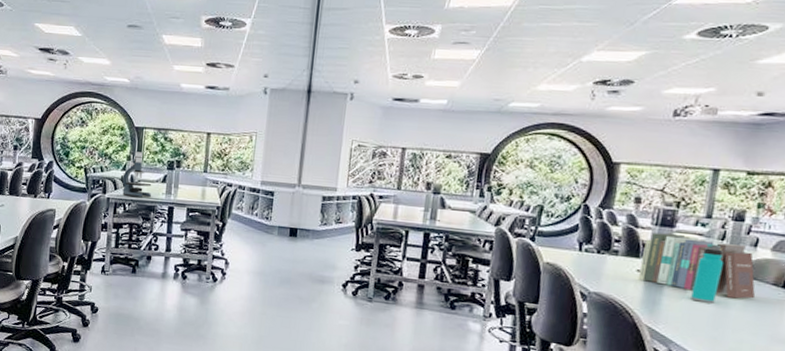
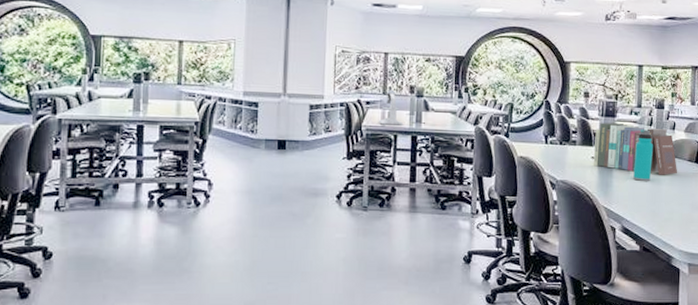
microscope: present [122,150,152,198] -> none [77,62,115,117]
microscope: none [390,181,417,222] -> present [378,86,404,126]

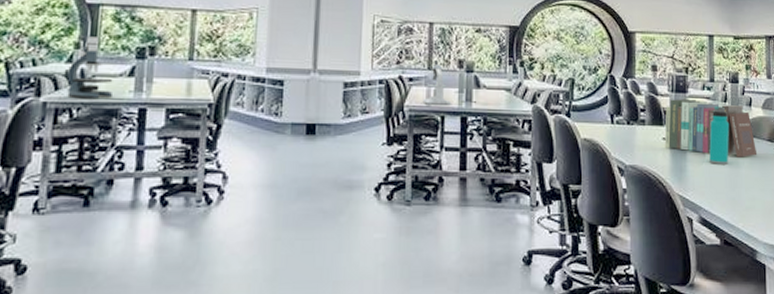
microscope: none [77,62,115,117] -> present [67,35,113,100]

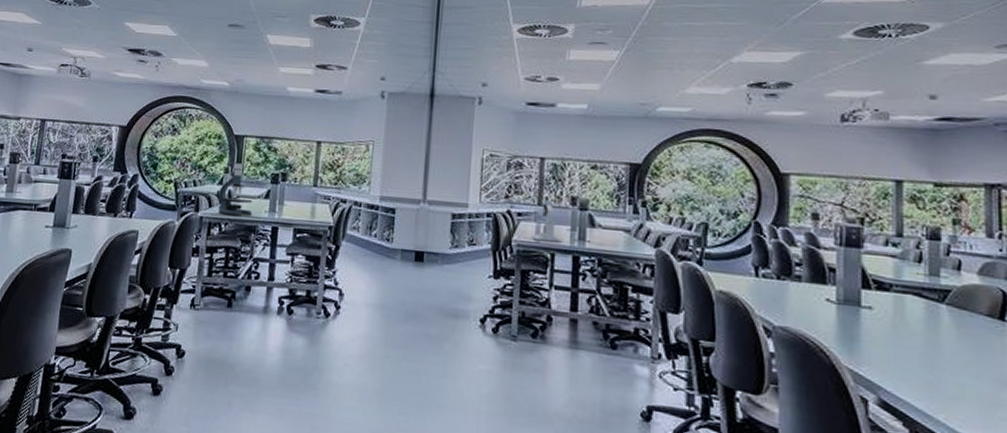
books: present [664,98,758,158] -> none [828,254,970,334]
water bottle: present [709,106,729,164] -> none [894,266,925,339]

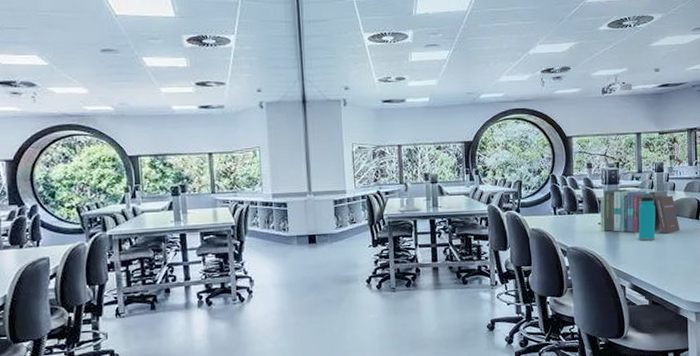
microscope: present [218,161,253,217] -> none [123,180,159,231]
books: none [828,254,970,334] -> present [600,188,680,234]
water bottle: none [894,266,925,339] -> present [638,193,656,241]

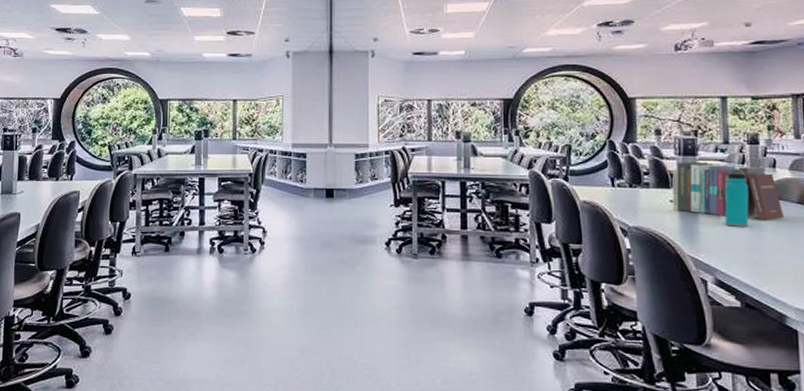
microscope: present [398,176,422,212] -> none [424,132,452,172]

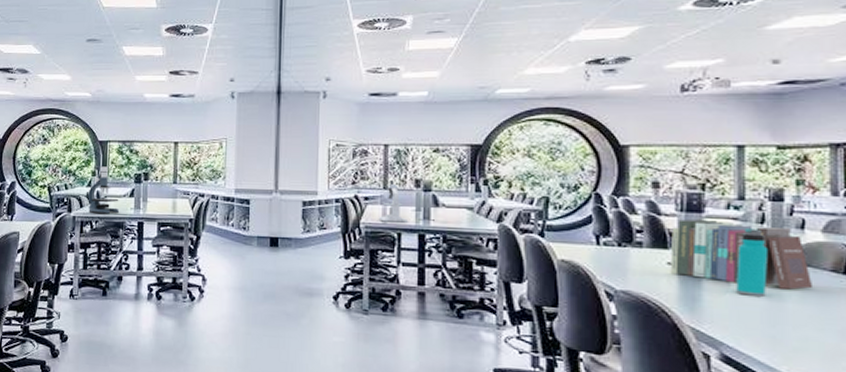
microscope: none [149,123,180,172] -> present [88,165,119,215]
microscope: none [424,132,452,172] -> present [378,180,409,223]

